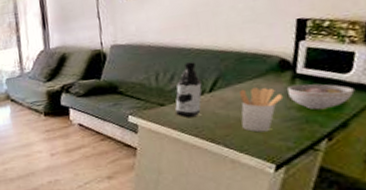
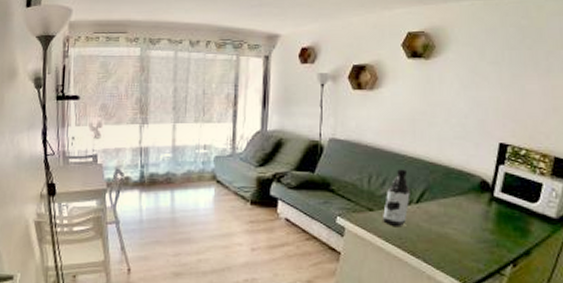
utensil holder: present [238,87,284,133] -> none [441,205,481,251]
bowl: present [287,83,355,110] -> none [483,207,539,236]

